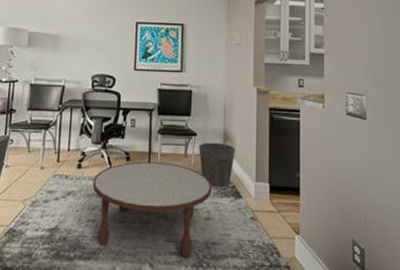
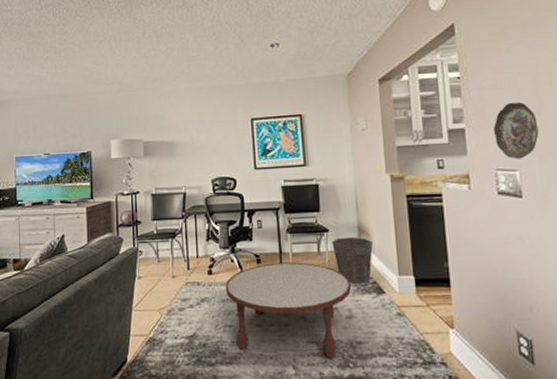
decorative plate: none [347,35,384,86] -> present [493,102,539,159]

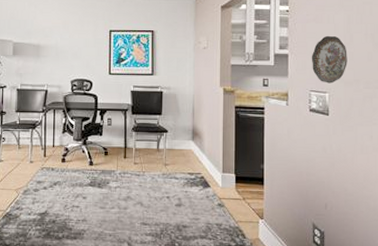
coffee table: present [225,262,352,358] -> none [76,155,183,238]
waste bin: present [332,236,373,285] -> none [170,138,203,178]

